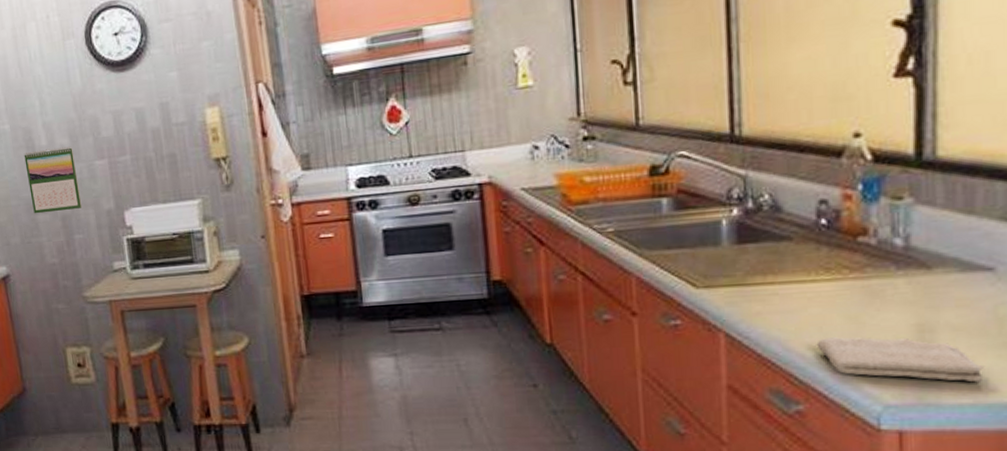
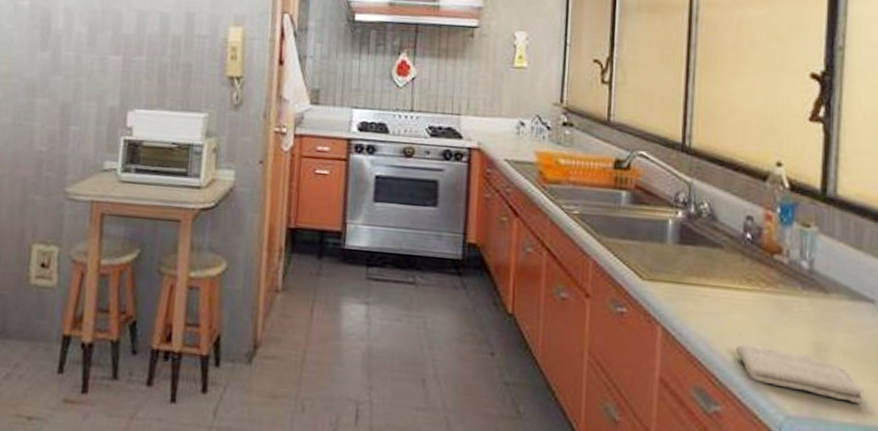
calendar: present [24,146,83,214] -> none [33,33,89,100]

